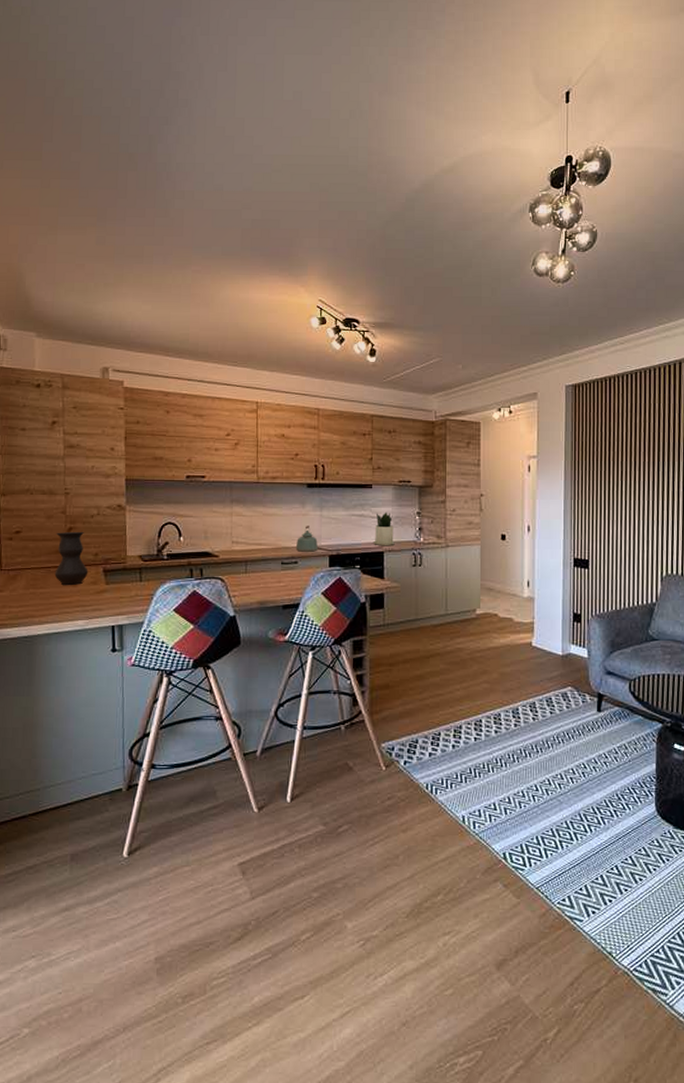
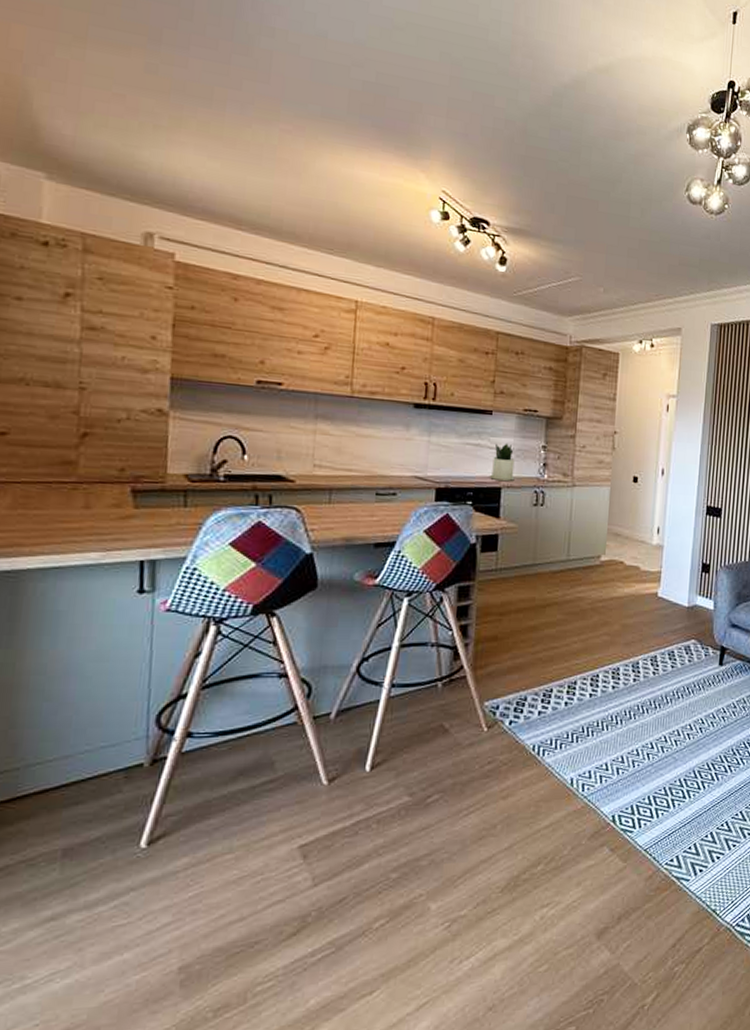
vase: present [54,531,88,586] -> none [57,437,109,508]
kettle: present [295,526,319,552] -> none [394,452,424,483]

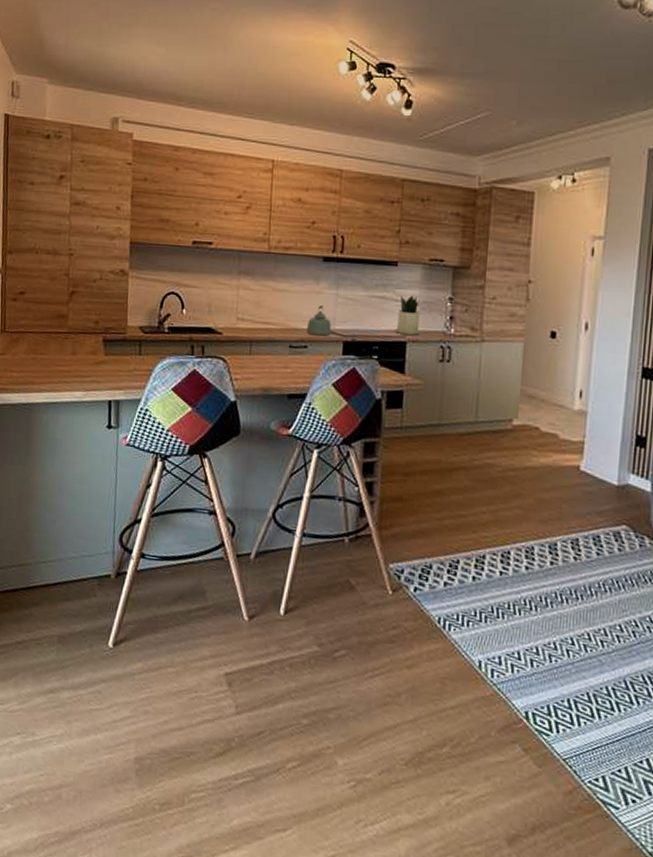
kettle: none [394,452,424,483] -> present [306,305,332,336]

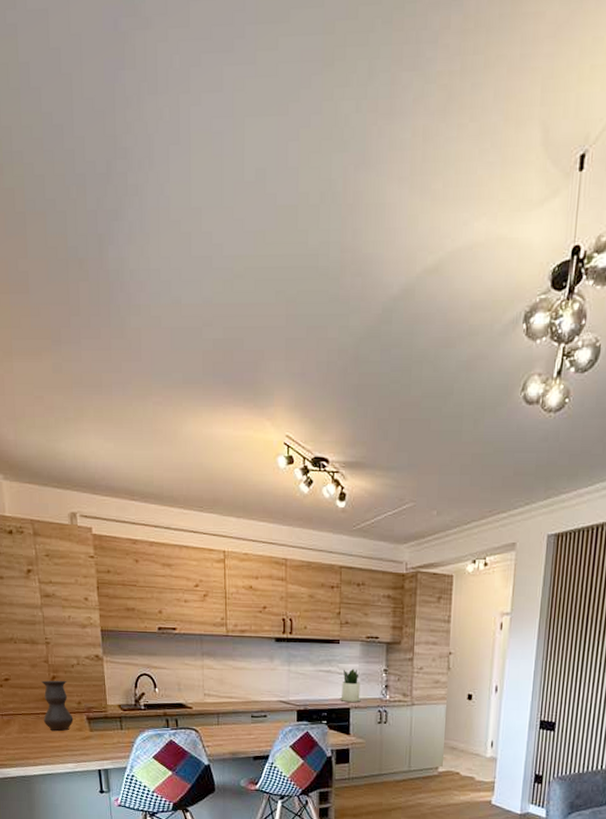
vase: none [55,295,88,354] -> present [40,680,74,732]
kettle: present [306,305,332,336] -> none [264,680,287,706]

